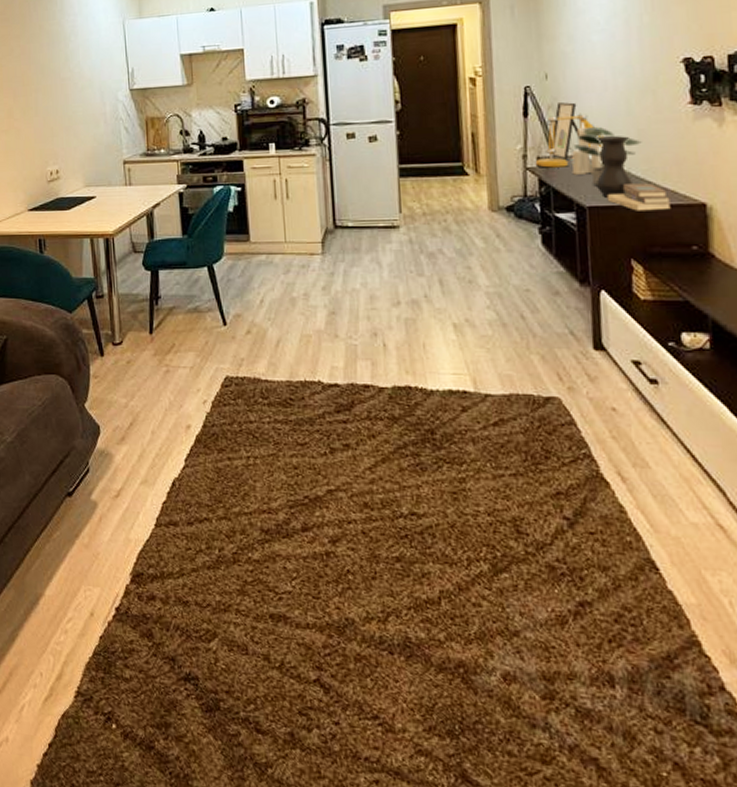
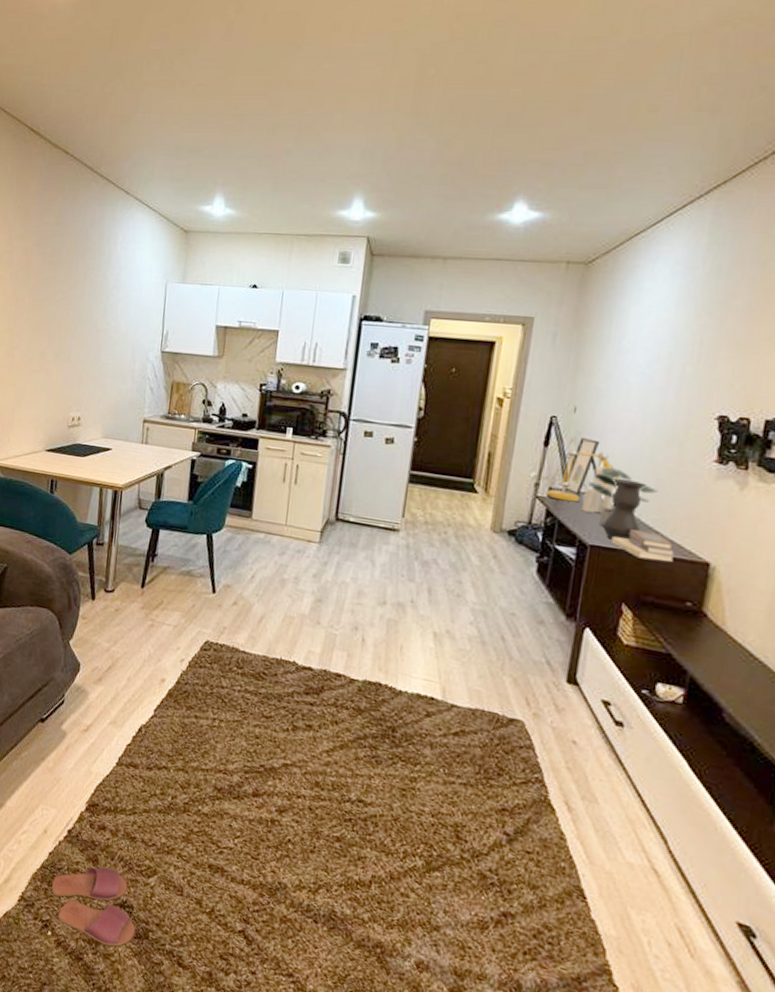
slippers: none [108,640,206,727] -> present [51,866,136,947]

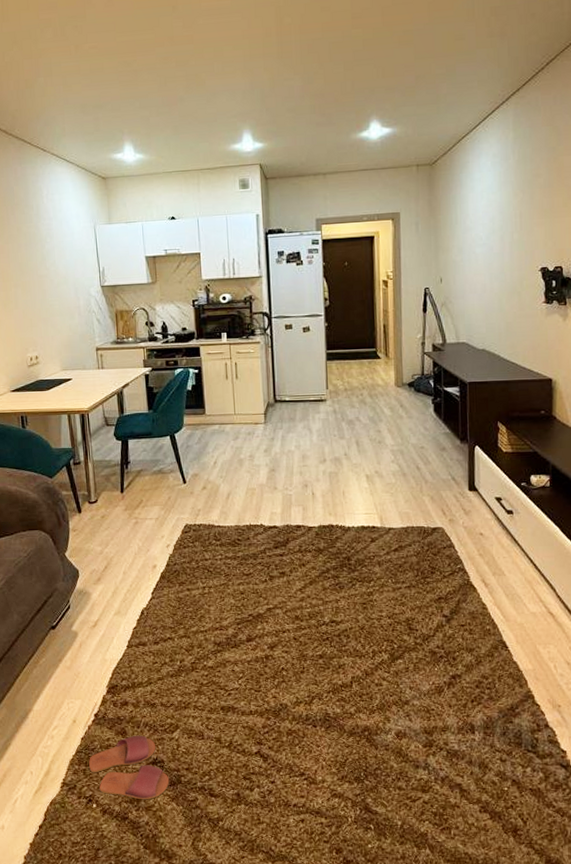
table lamp: present [545,449,621,503] -> none [431,310,482,353]
picture frame: present [564,438,600,496] -> none [443,301,464,347]
candle: present [580,463,616,514] -> none [457,318,480,358]
potted plant: present [587,467,658,527] -> none [459,320,509,367]
vase: present [602,479,646,541] -> none [474,327,501,375]
books: present [610,529,675,562] -> none [482,364,527,385]

